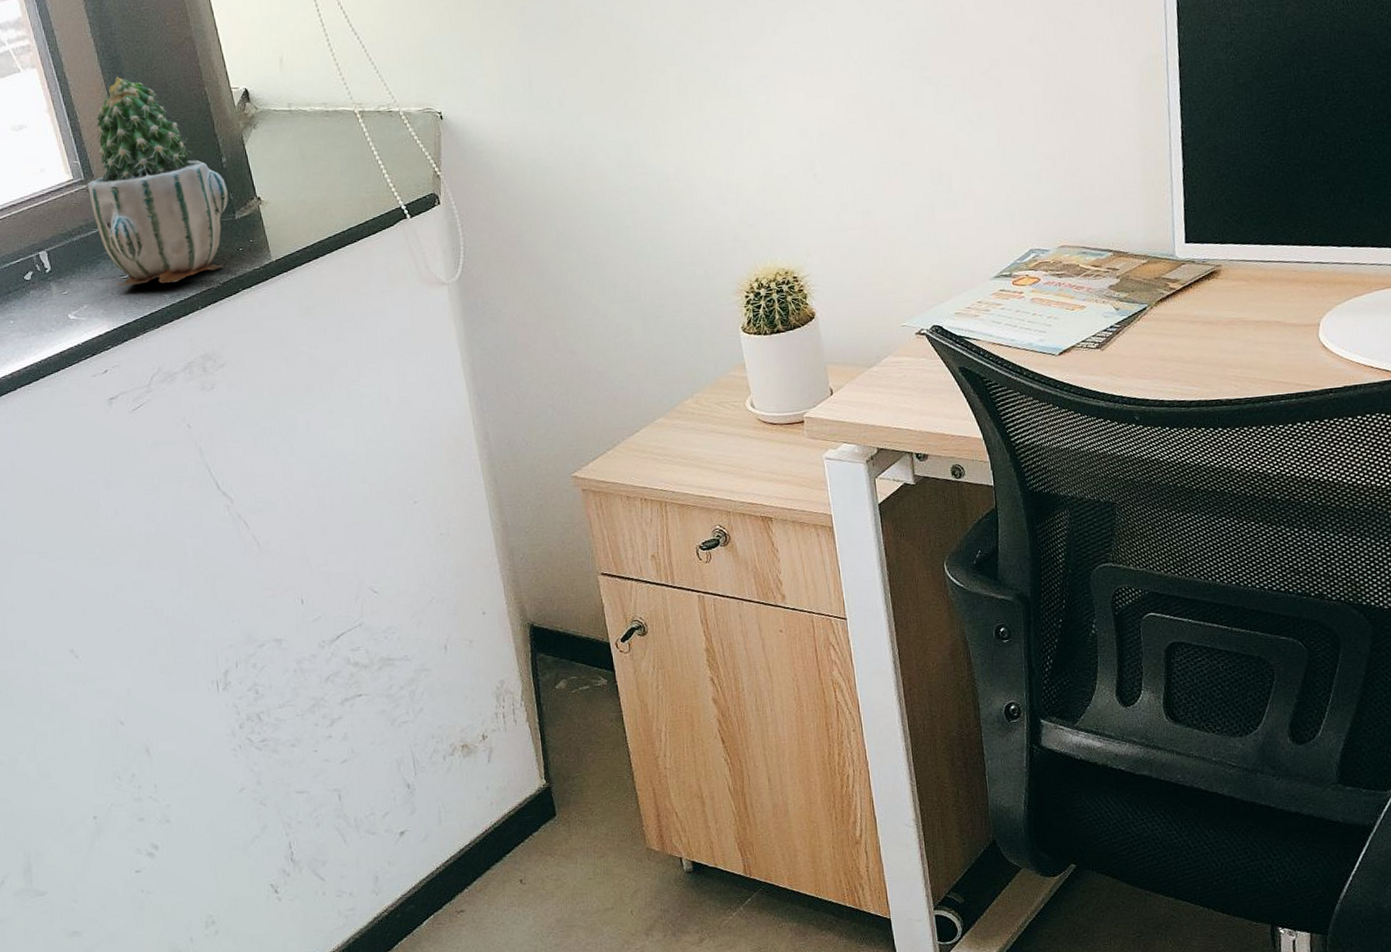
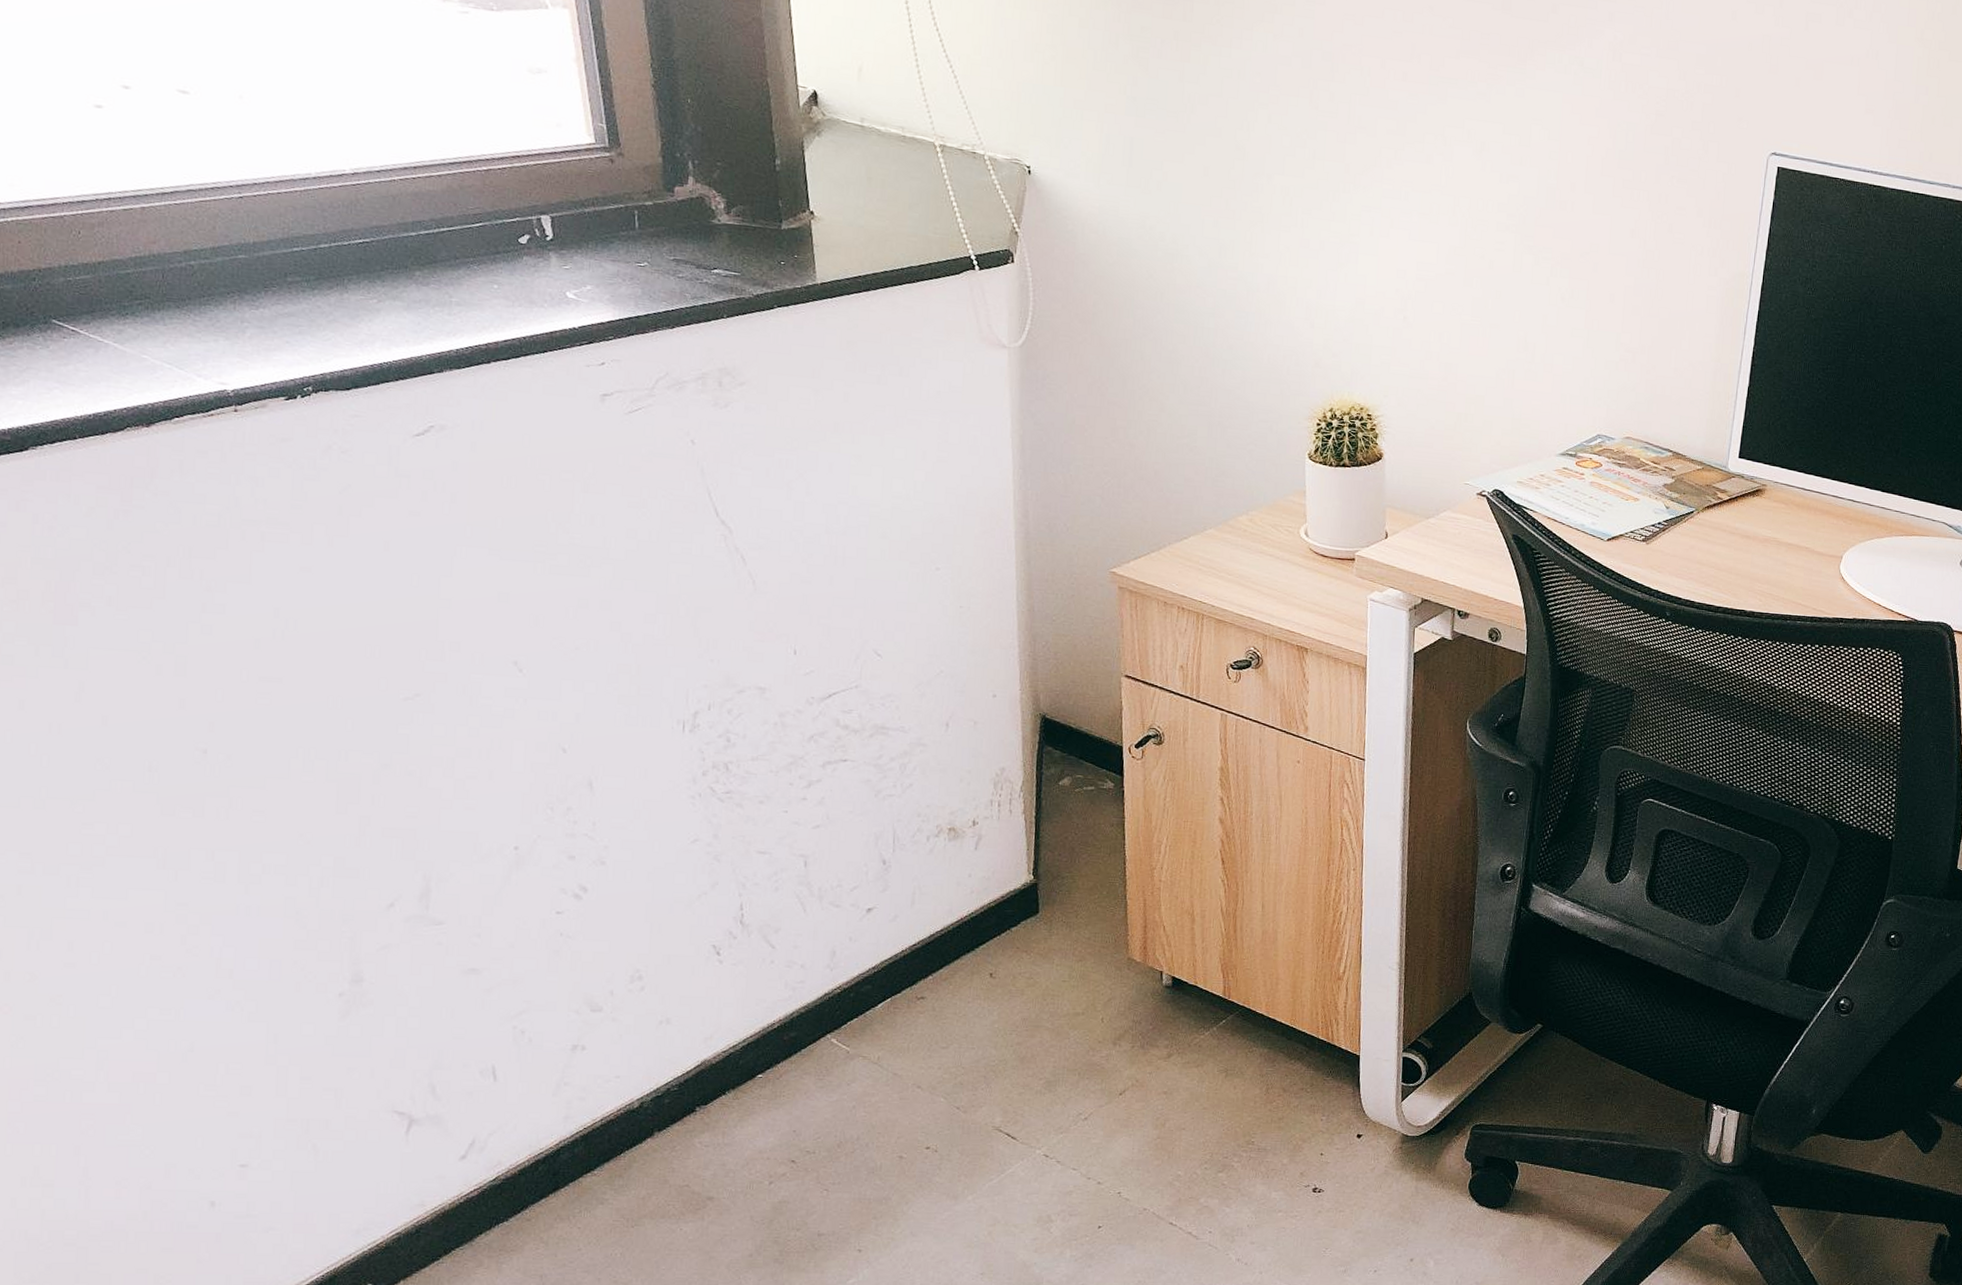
potted cactus: present [88,76,229,287] -> none [611,41,778,283]

